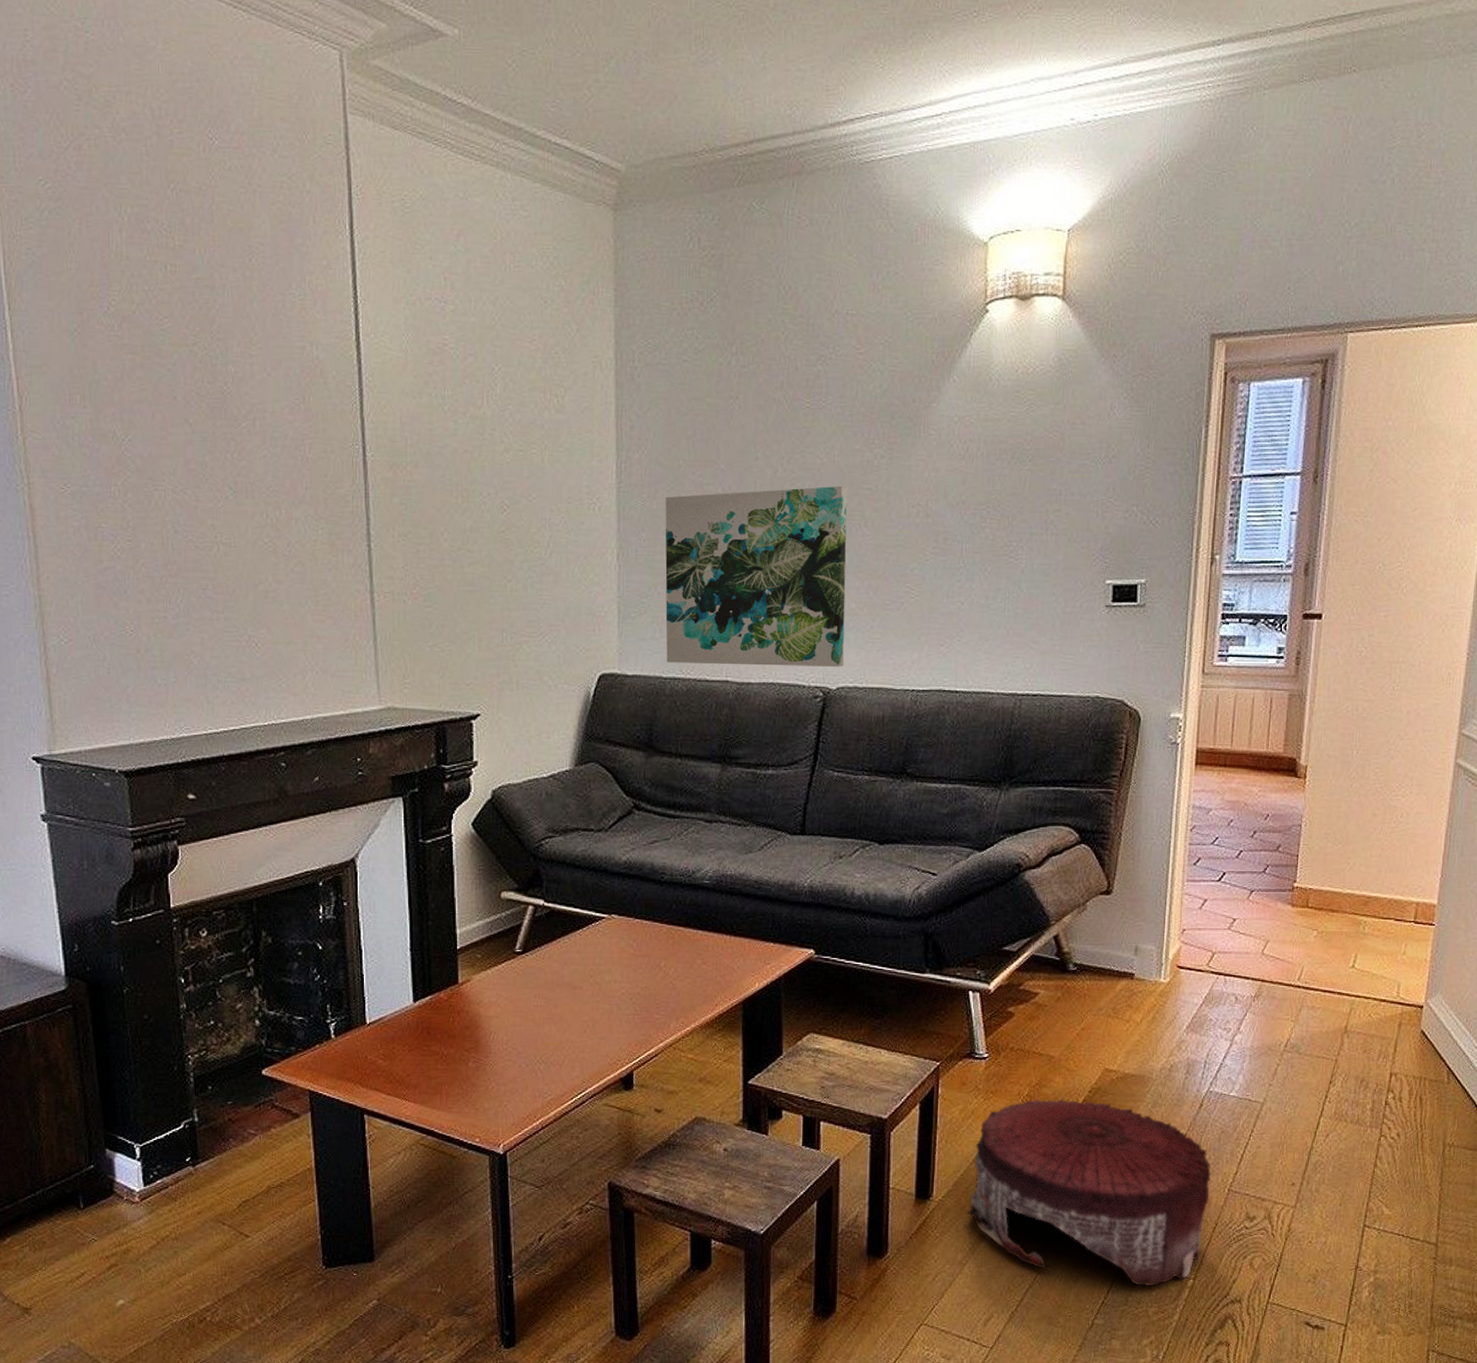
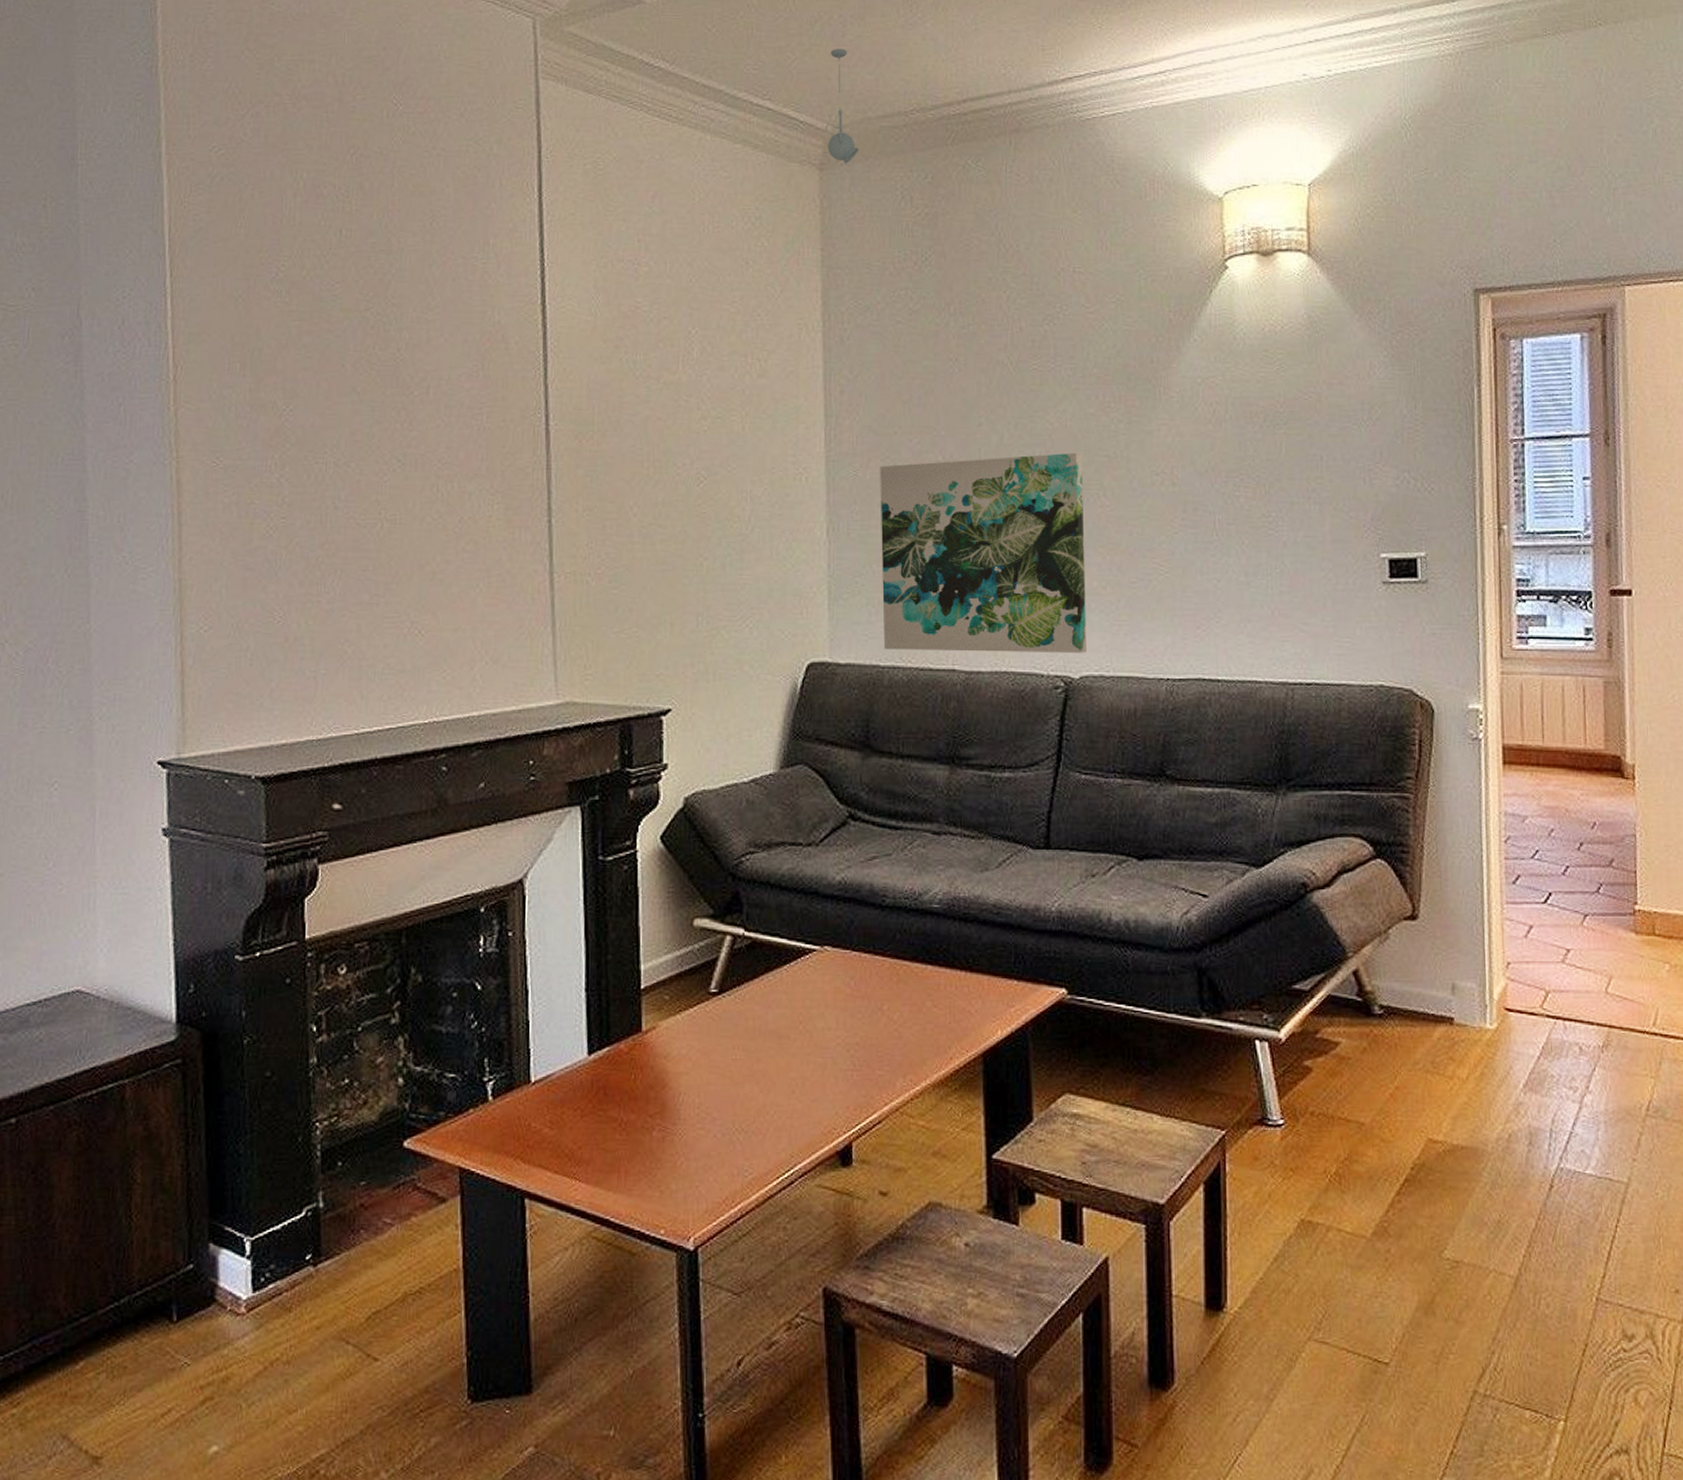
pendant light: none [619,86,651,205] -> present [825,49,860,164]
pouf: present [965,1099,1212,1286] -> none [1269,1178,1574,1430]

